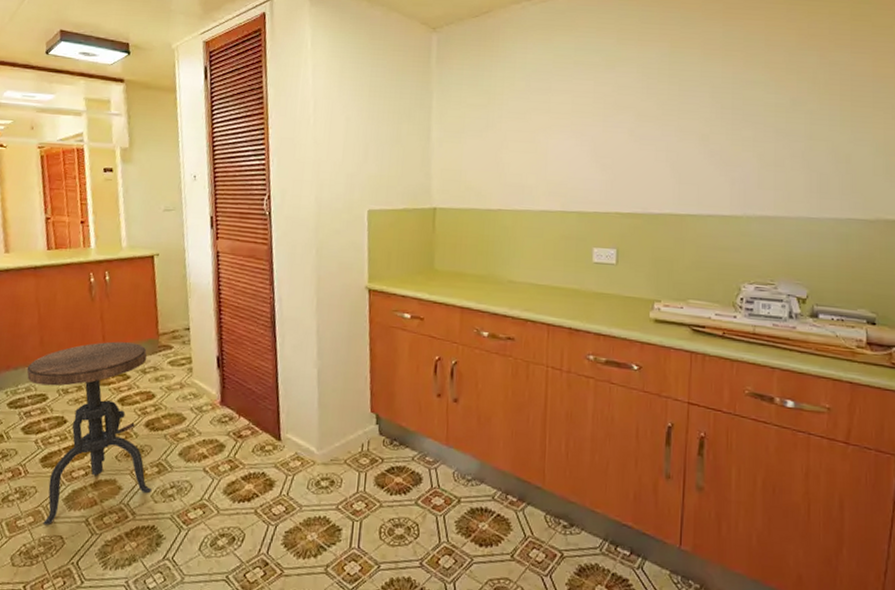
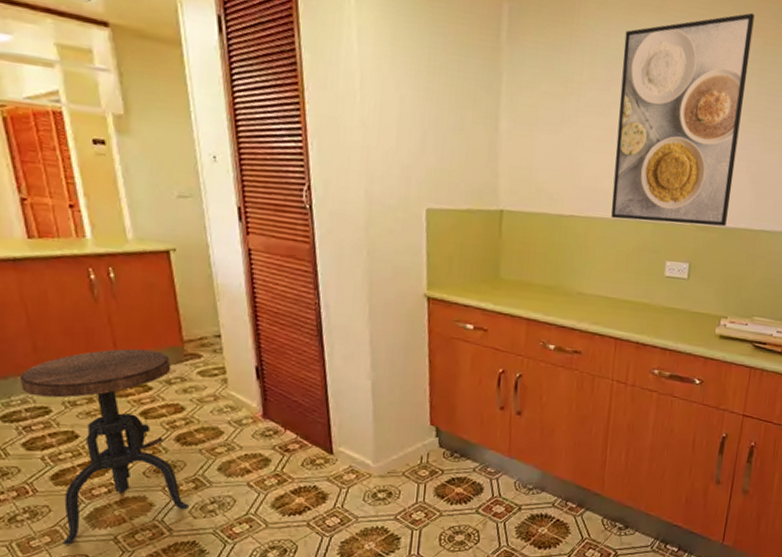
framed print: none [536,22,659,213] -> present [611,12,755,227]

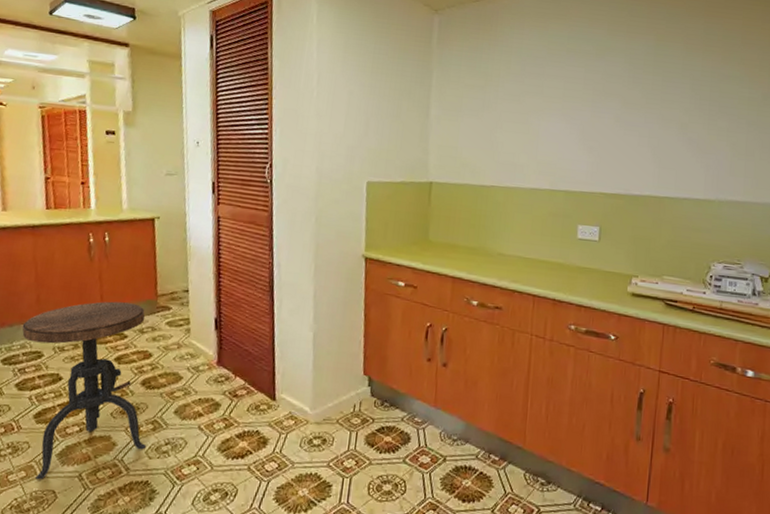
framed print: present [611,12,755,227] -> none [527,16,647,194]

